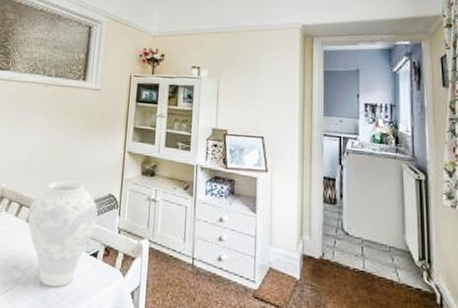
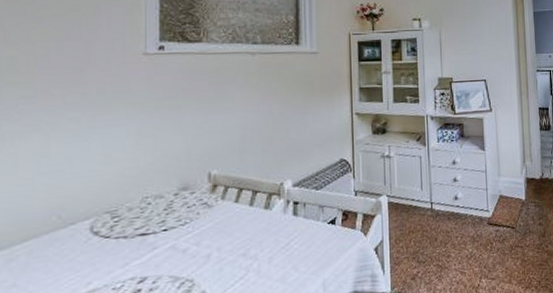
vase: present [27,179,98,287] -> none [250,152,330,265]

